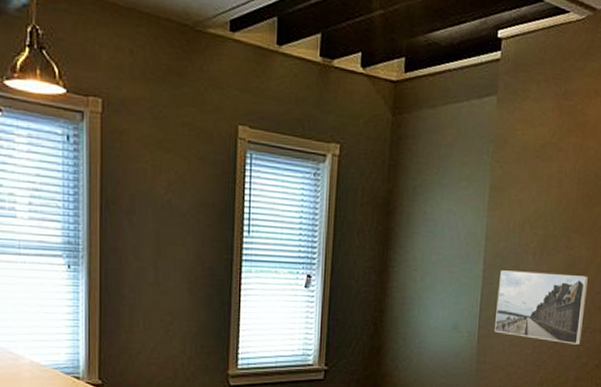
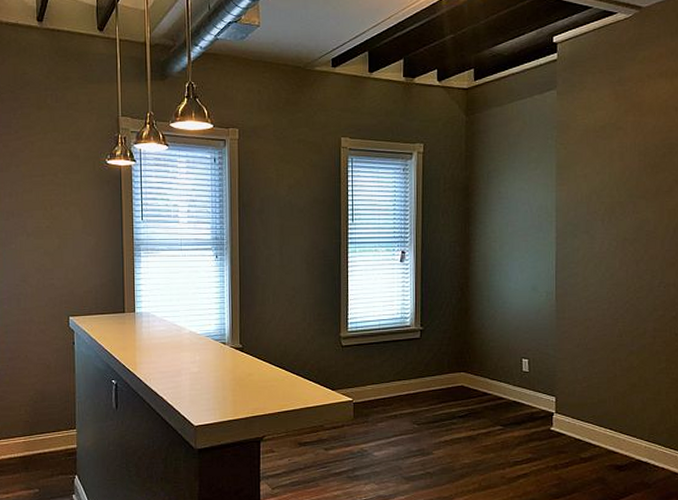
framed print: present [495,270,588,345] -> none [571,235,657,299]

